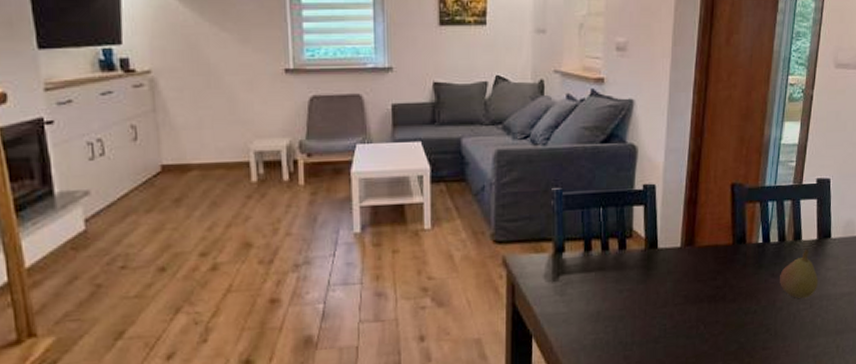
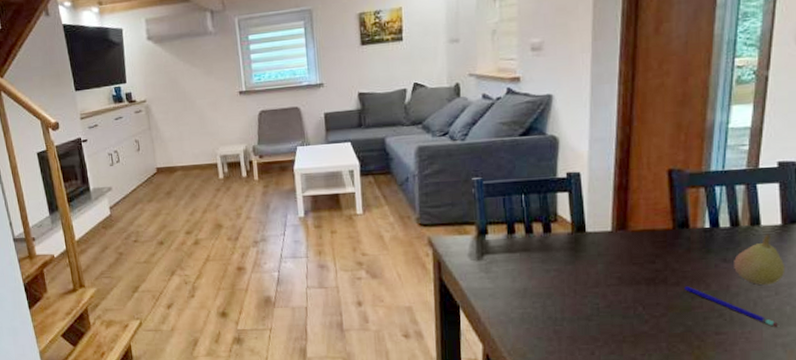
pen: none [739,302,811,339] -> present [684,286,778,327]

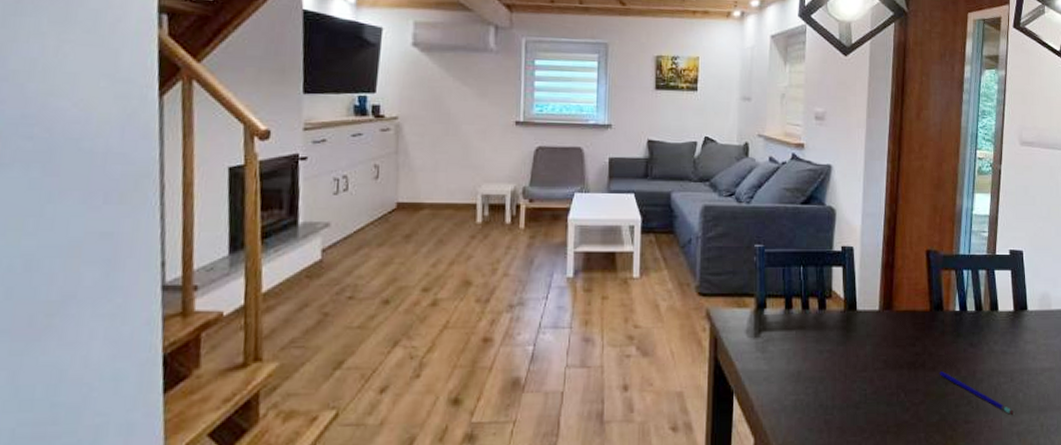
fruit: present [734,234,786,286] -> none [979,319,1018,372]

